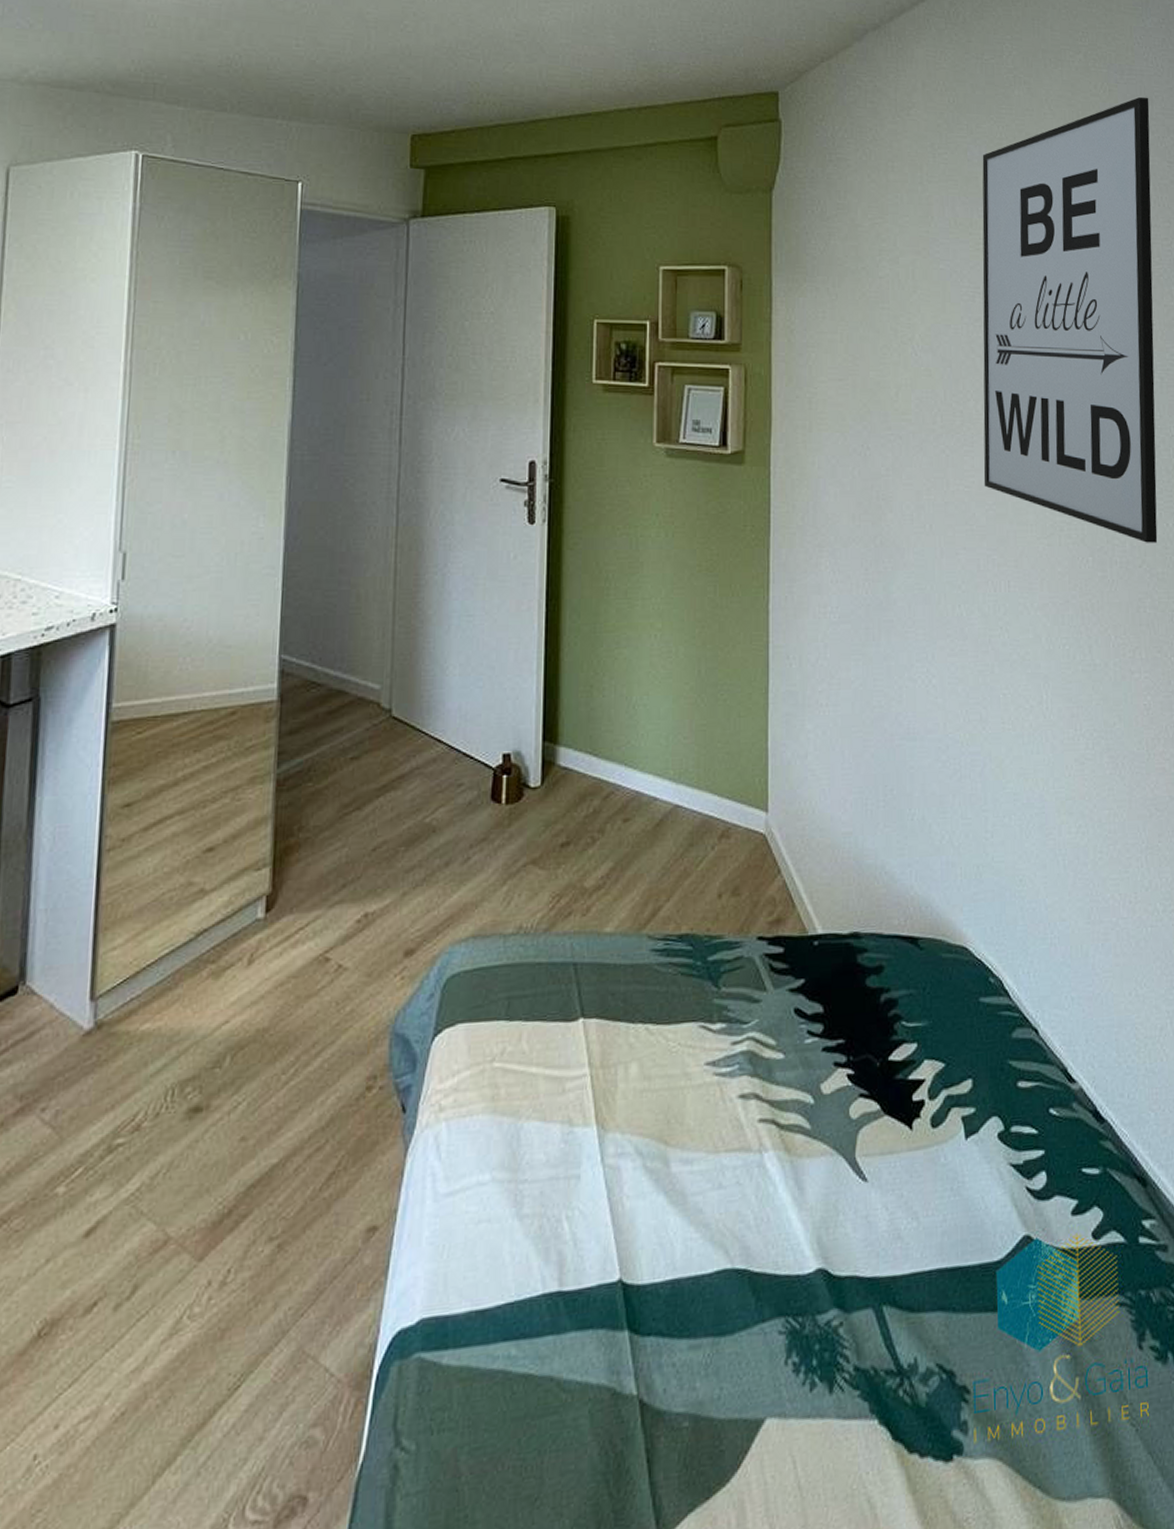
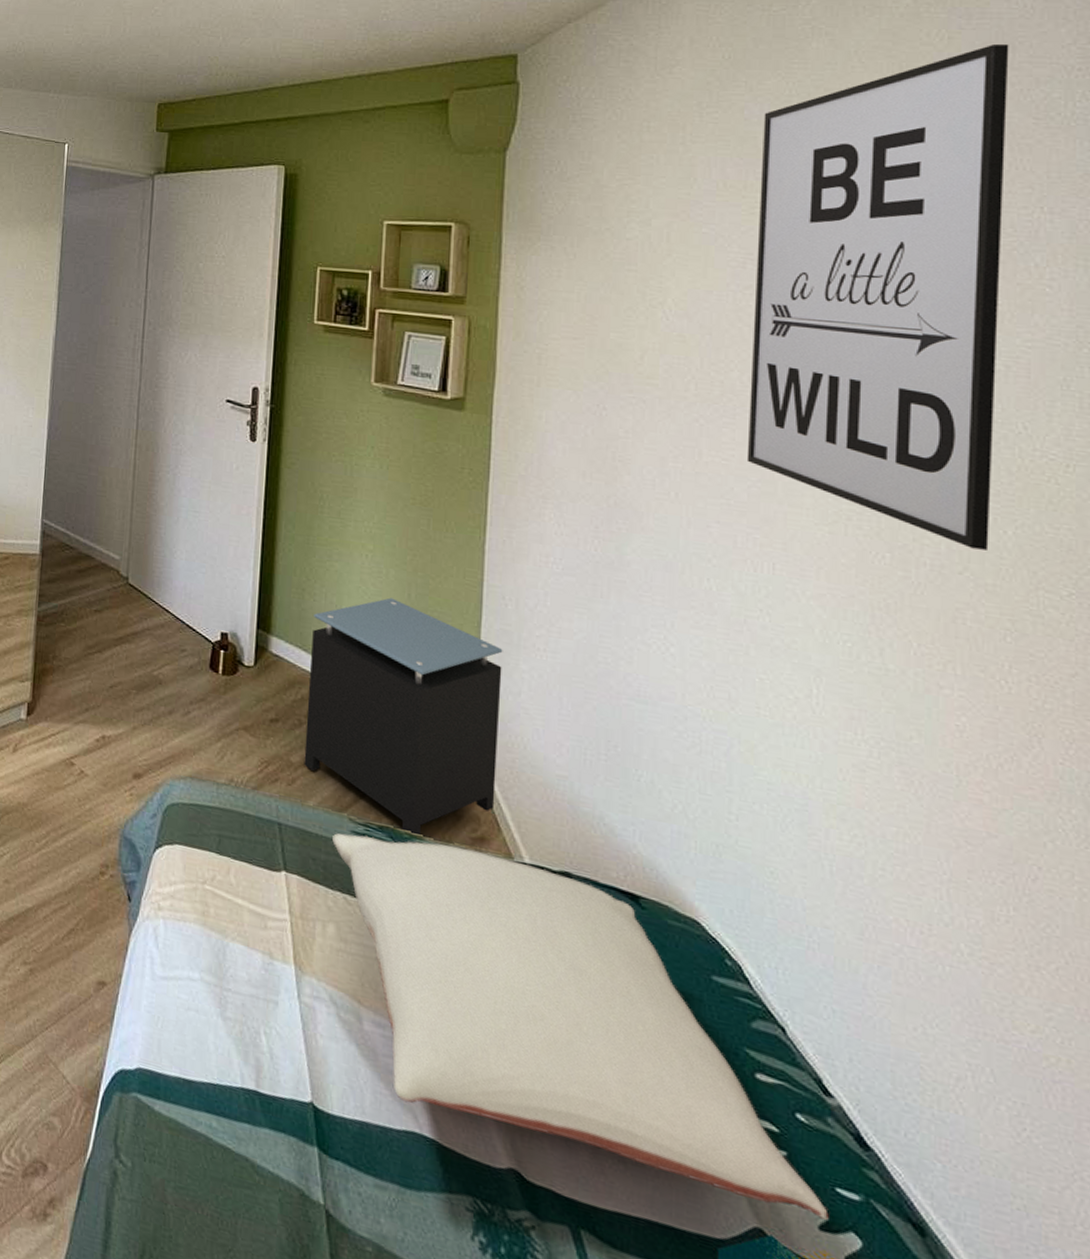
nightstand: none [598,678,790,945] -> present [304,597,503,844]
pillow: none [632,934,1078,1239] -> present [332,833,829,1220]

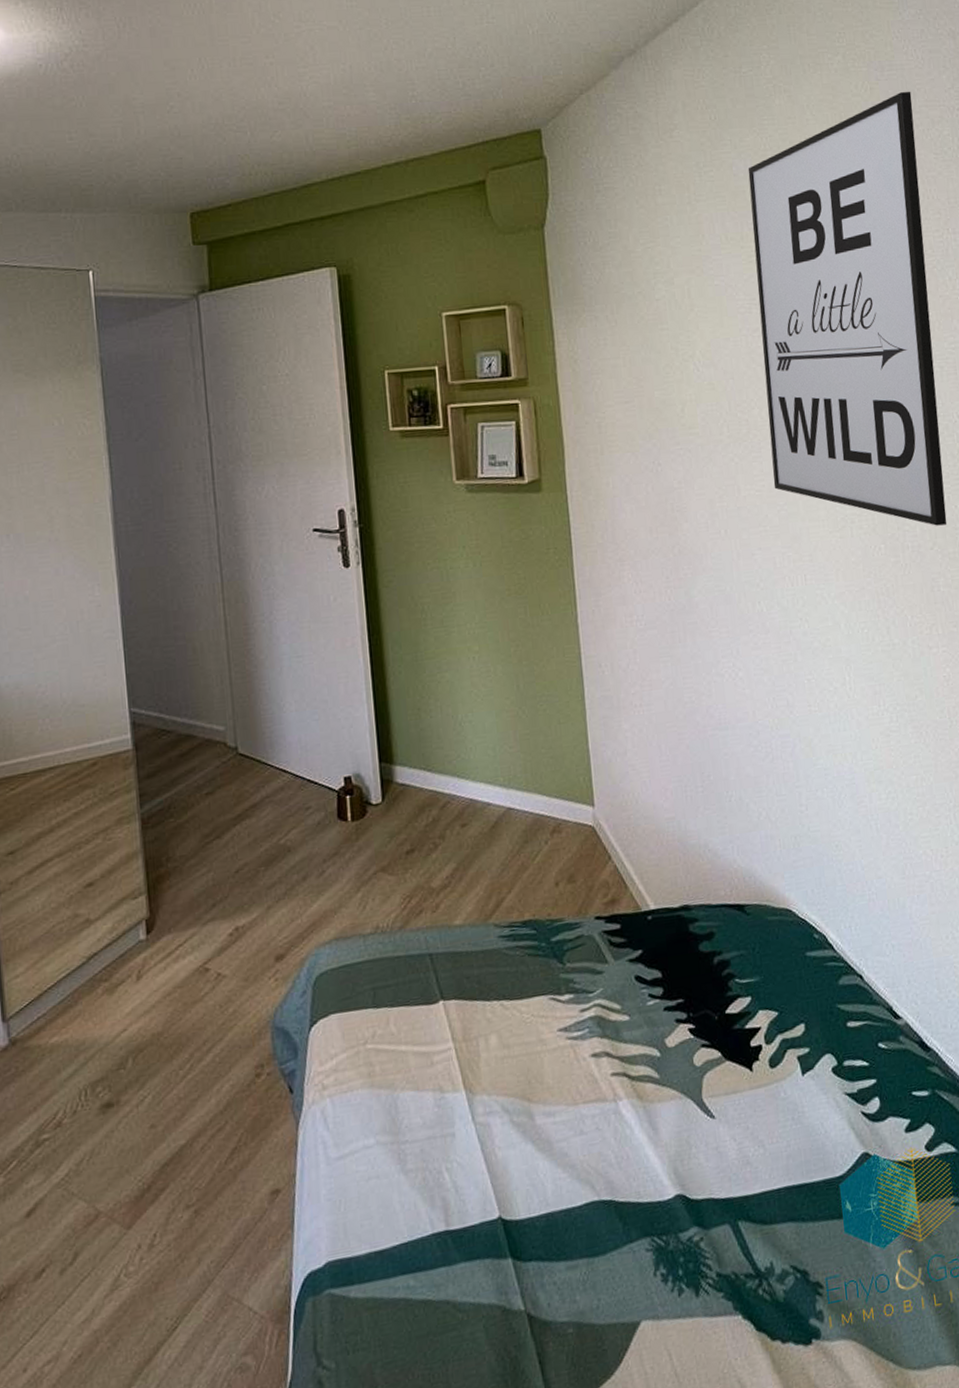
nightstand: present [304,597,503,844] -> none [432,693,619,928]
pillow: present [332,833,829,1220] -> none [482,908,911,1177]

